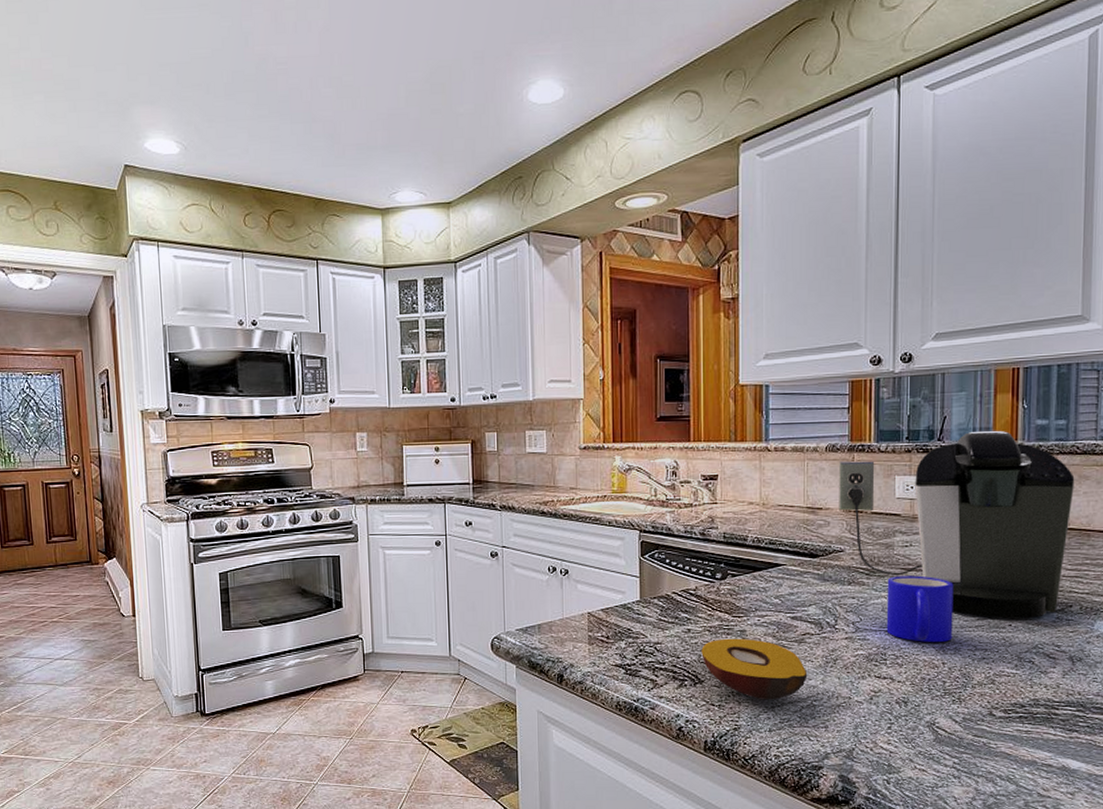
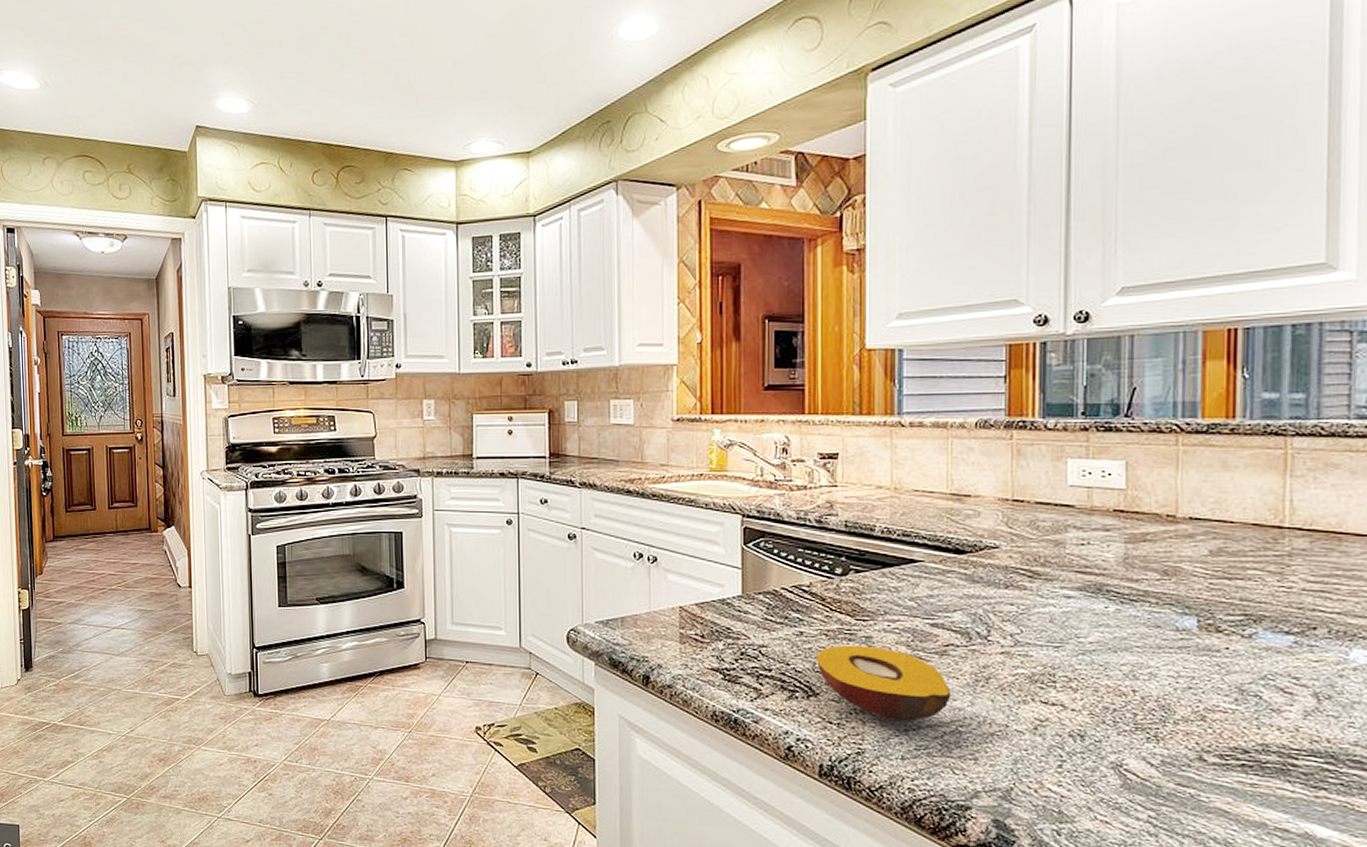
coffee maker: present [839,430,1075,618] -> none [993,405,1318,641]
mug: present [886,575,954,642] -> none [1055,580,1148,664]

